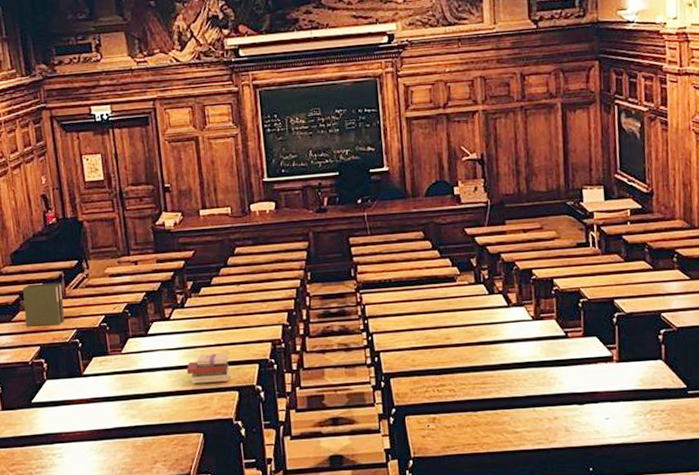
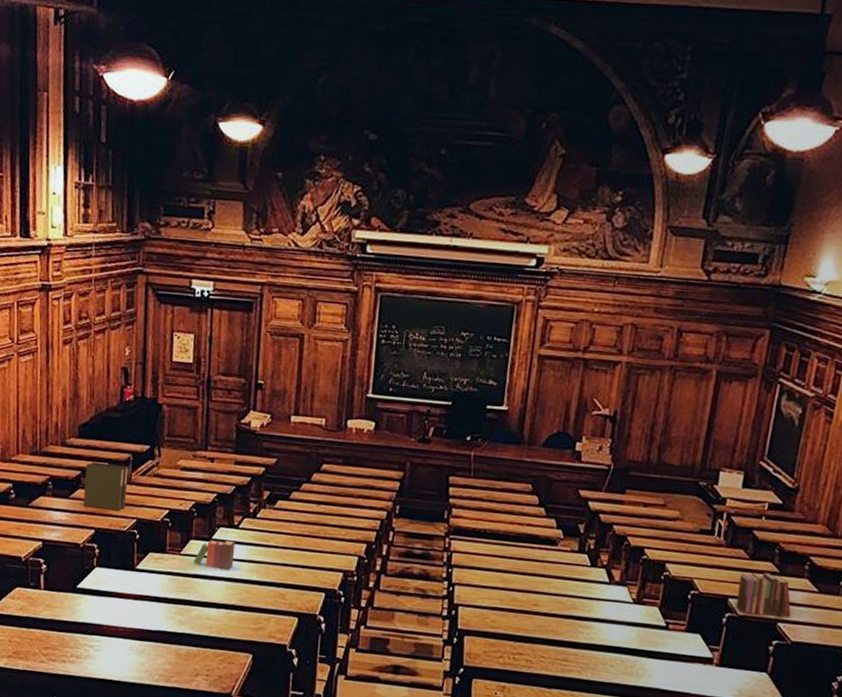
books: none [134,332,172,361] -> present [193,539,236,571]
books: present [186,353,231,384] -> none [246,571,295,606]
books: none [620,271,671,311] -> present [736,573,791,618]

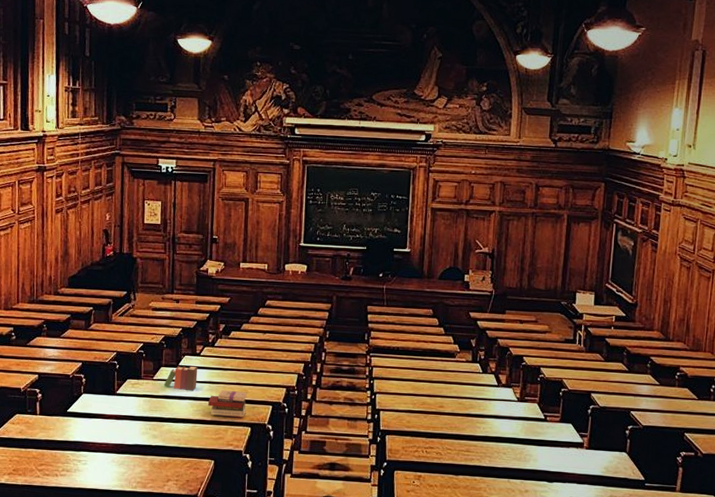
binder: present [82,462,129,512] -> none [72,306,110,347]
books: none [246,571,295,606] -> present [207,390,247,418]
books: present [736,573,791,618] -> none [597,372,640,407]

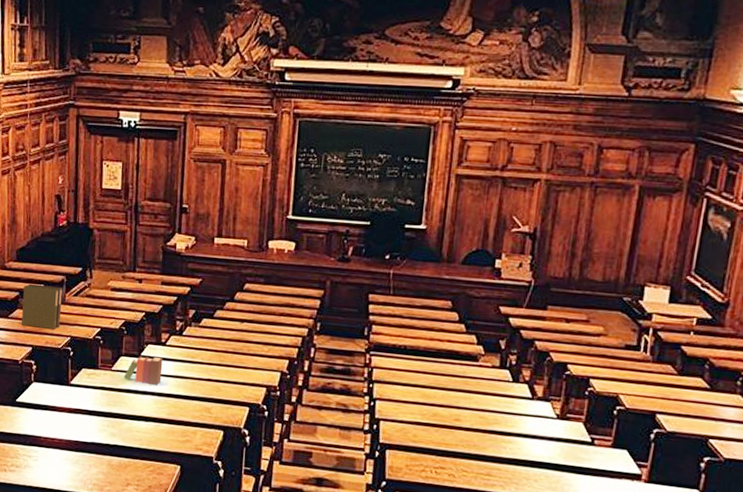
binder: none [72,306,110,347] -> present [21,283,63,331]
books: present [207,390,247,418] -> none [173,386,220,420]

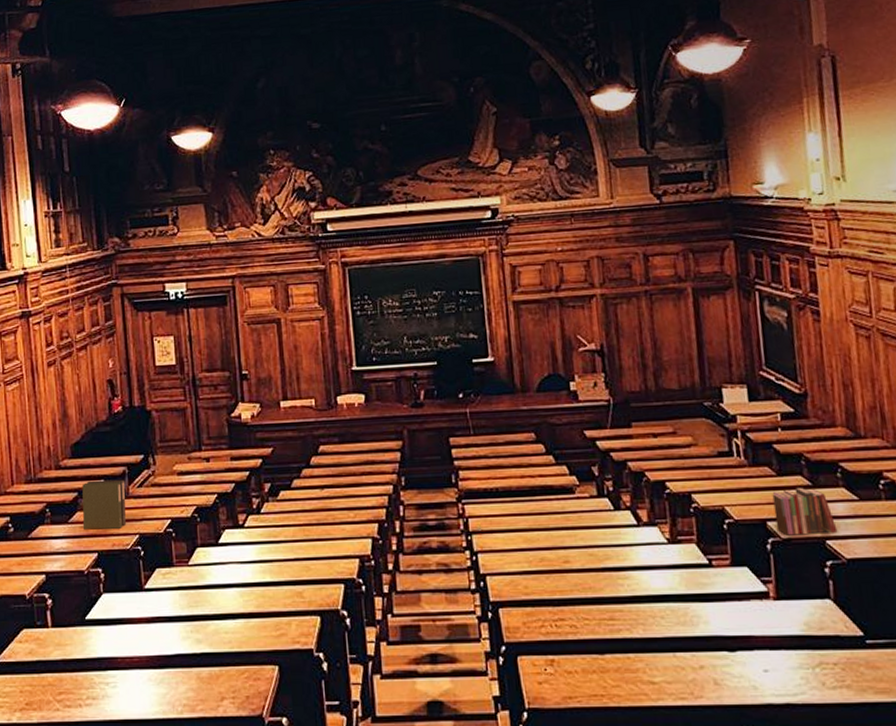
books: present [123,356,163,386] -> none [202,542,245,576]
books: none [664,389,724,435] -> present [772,488,838,536]

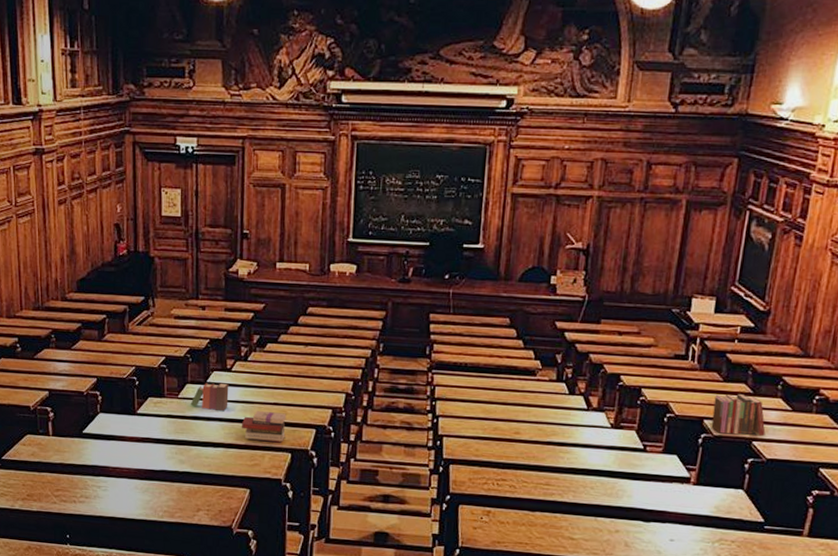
binder: present [82,479,126,531] -> none [84,314,126,361]
books: none [202,542,245,576] -> present [190,383,229,412]
books: none [261,569,312,606] -> present [241,411,286,443]

